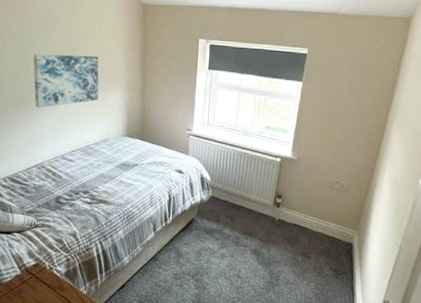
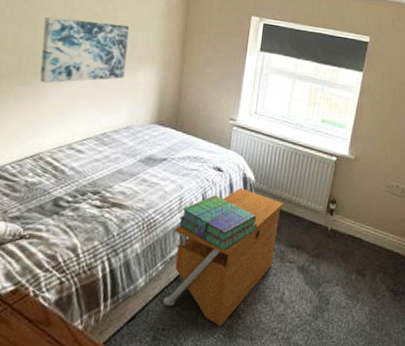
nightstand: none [143,186,236,295] -> present [162,188,284,327]
stack of books: none [151,193,215,237] -> present [178,195,258,251]

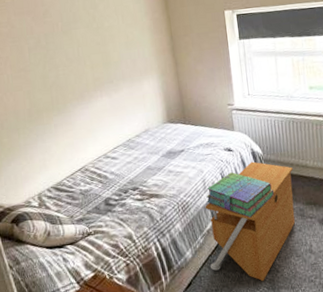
wall art: present [39,16,130,84] -> none [61,46,133,110]

